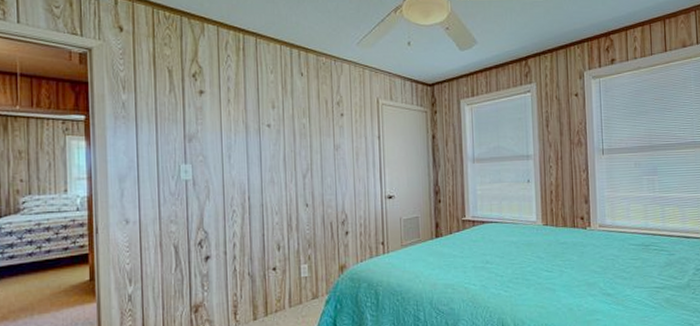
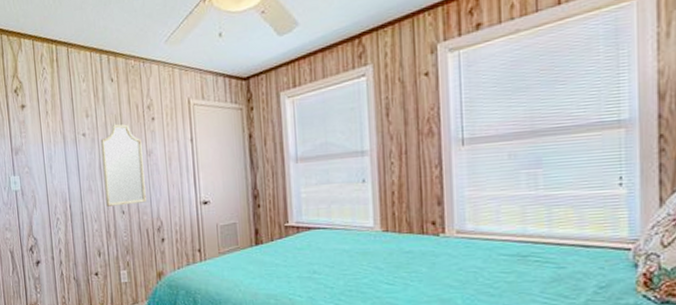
home mirror: none [286,117,332,199] -> present [100,124,146,207]

